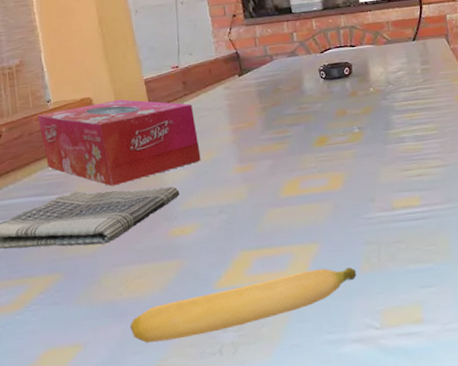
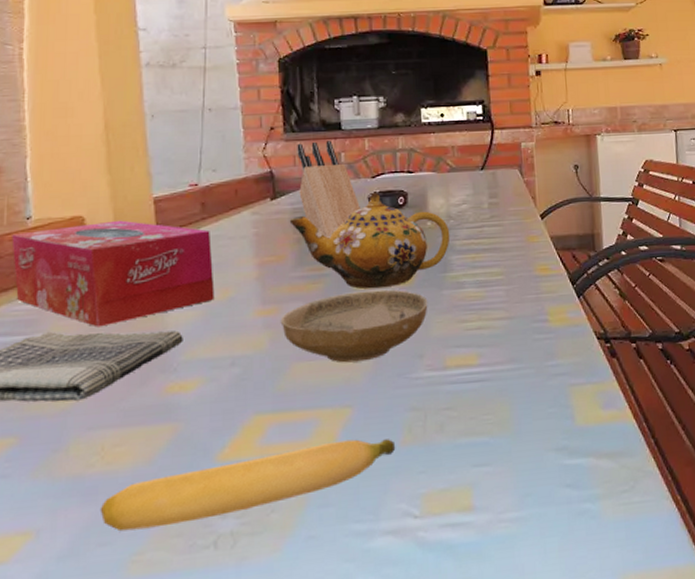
teapot: none [255,65,391,147] -> present [289,192,451,289]
ceramic bowl: none [255,146,376,208] -> present [280,289,428,363]
knife block: none [256,23,313,107] -> present [297,141,360,239]

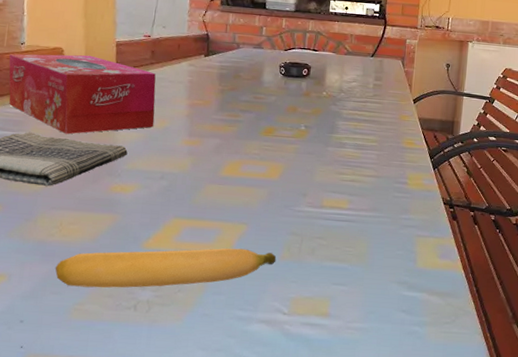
ceramic bowl: present [280,289,428,363] -> none [201,137,316,192]
teapot: present [289,192,451,289] -> none [217,62,340,138]
knife block: present [297,141,360,239] -> none [227,15,273,94]

